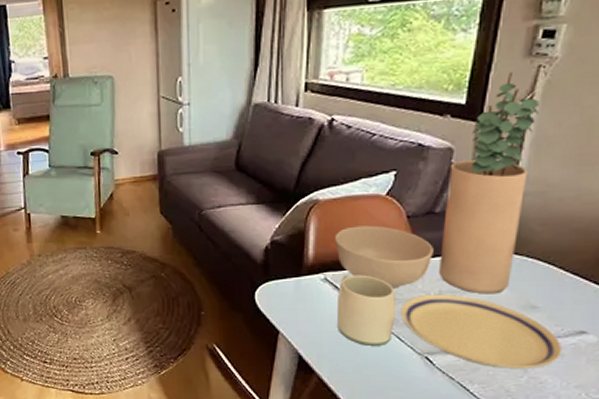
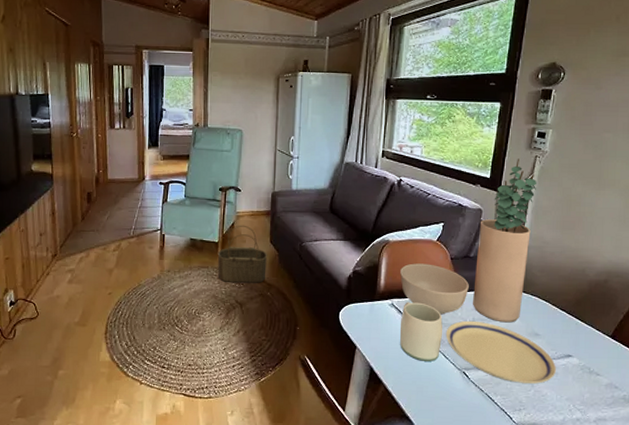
wicker basket: none [95,194,159,264] -> present [217,225,268,283]

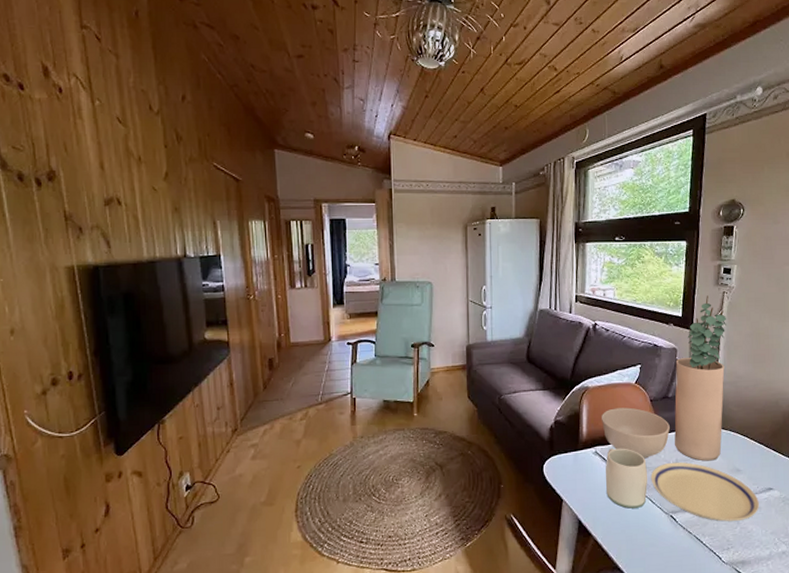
wicker basket: present [217,225,268,283] -> none [413,381,466,444]

